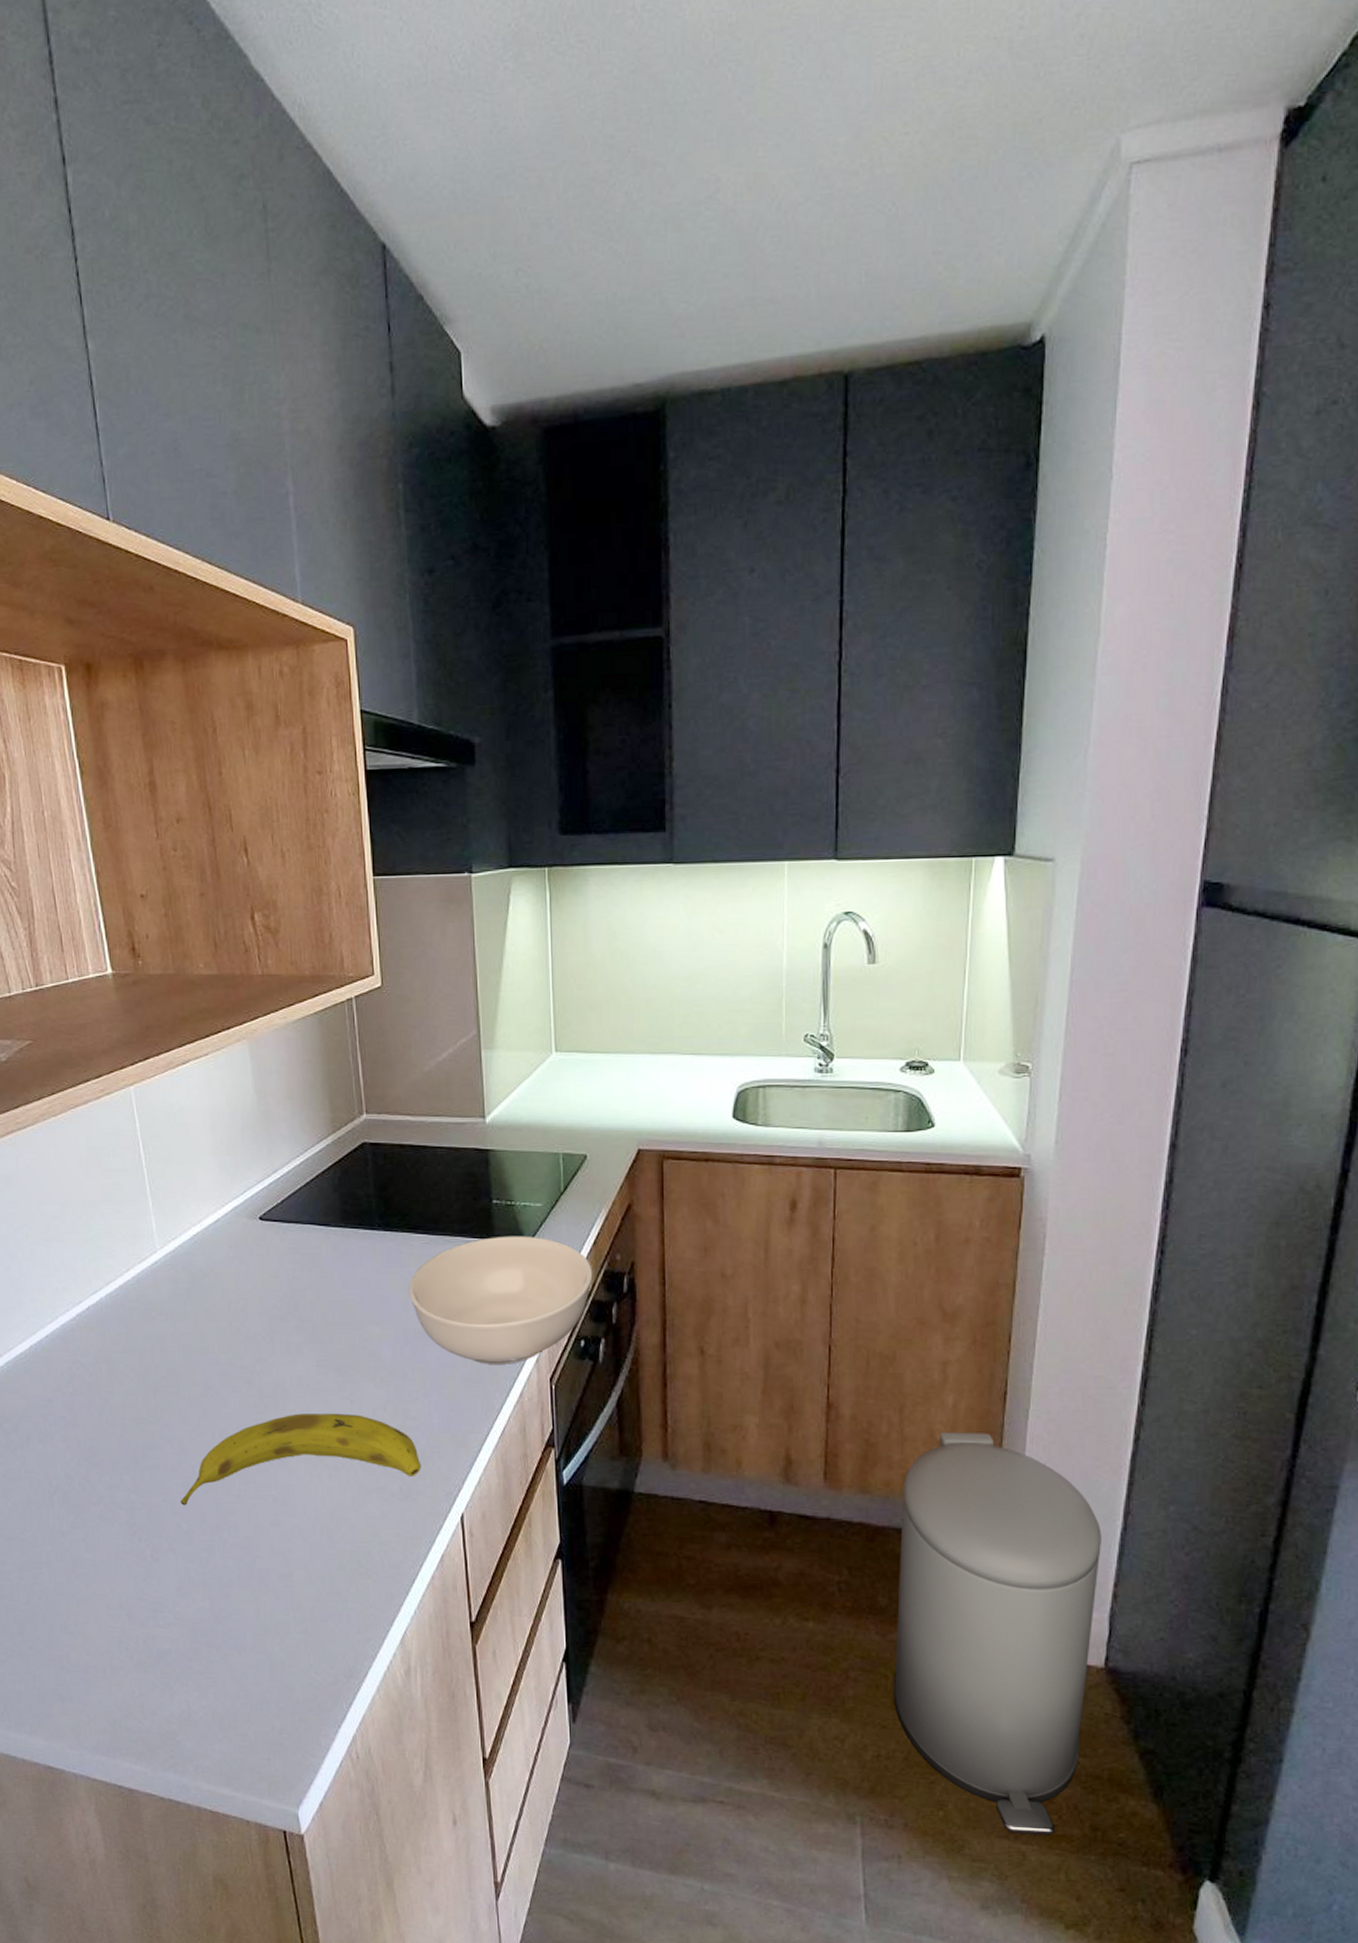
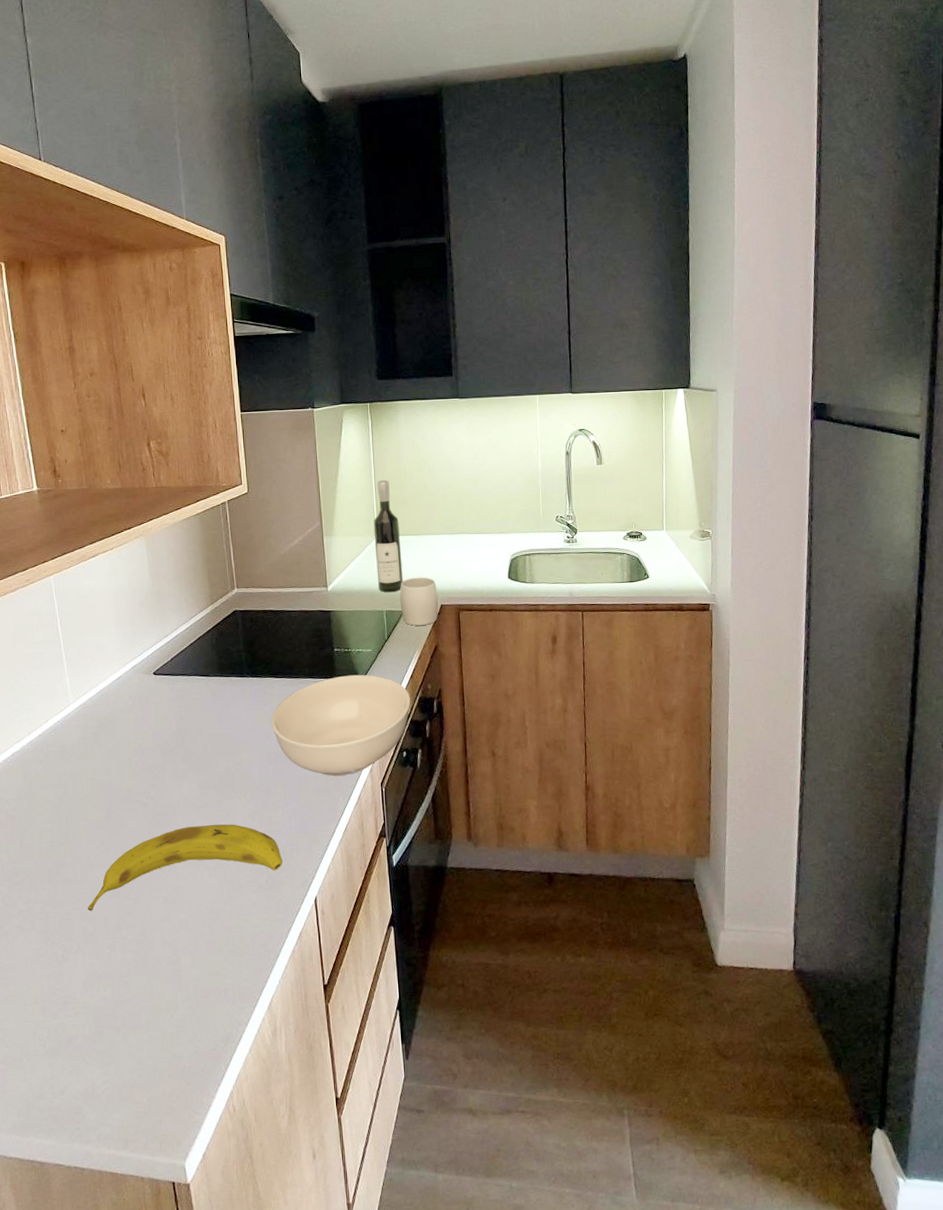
bottle: none [549,976,587,1128] -> present [373,480,403,592]
mug: none [582,1110,635,1175] -> present [399,577,439,626]
pedal bin: present [893,1432,1102,1836] -> none [643,799,784,1109]

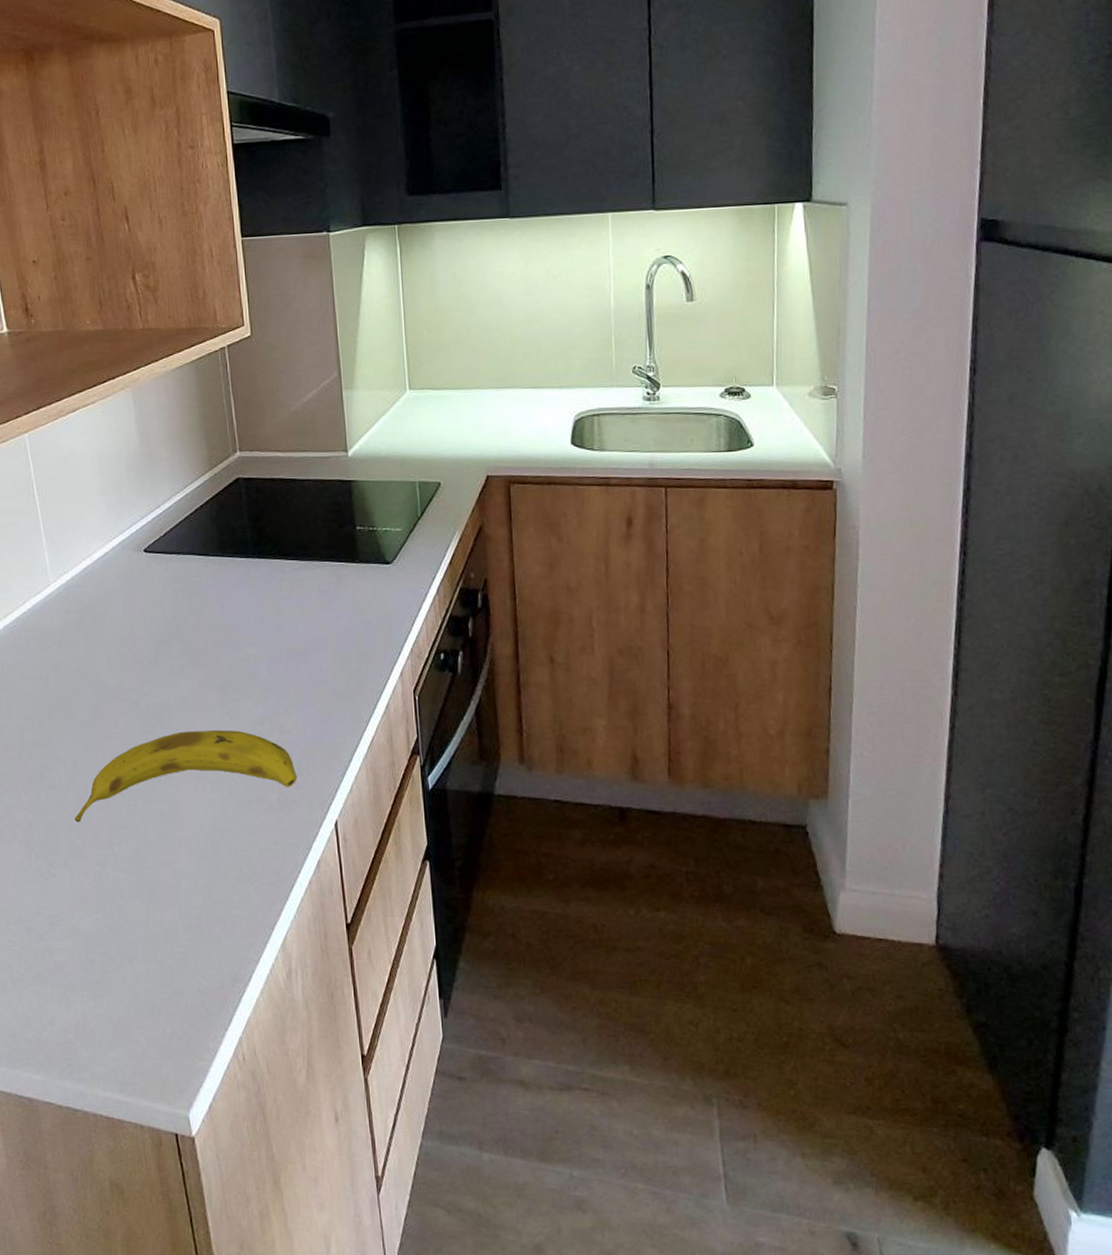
bowl: present [270,674,411,776] -> none [281,558,450,680]
bottle: present [373,480,403,592] -> none [403,321,440,459]
mug: present [399,577,439,626] -> none [435,441,484,501]

